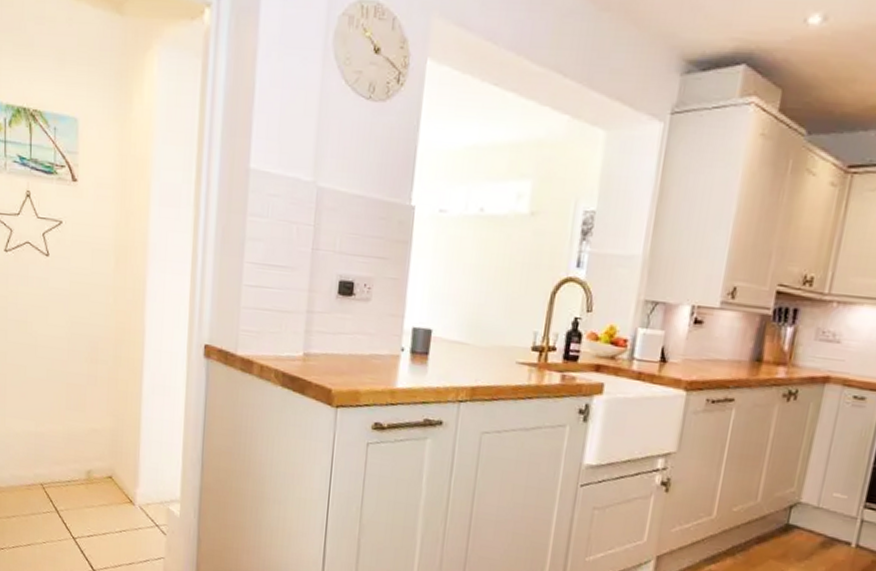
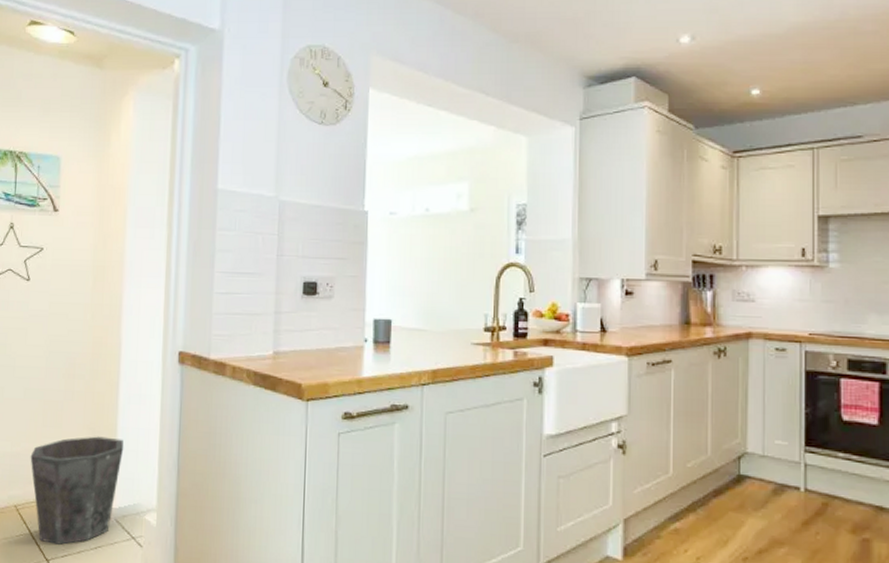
waste bin: none [54,423,148,525] -> present [30,436,124,545]

